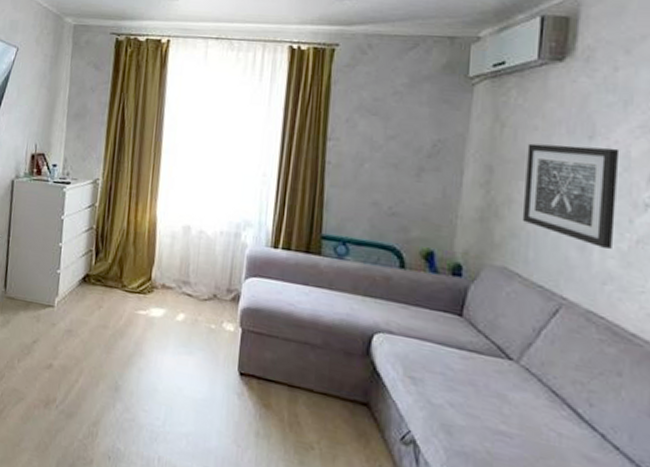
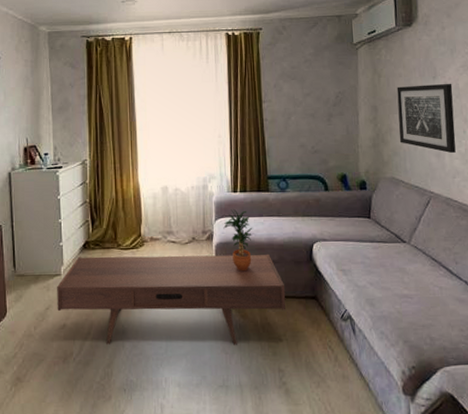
coffee table: none [45,289,326,439] -> present [57,253,285,345]
potted plant: none [254,269,293,349] -> present [223,209,253,271]

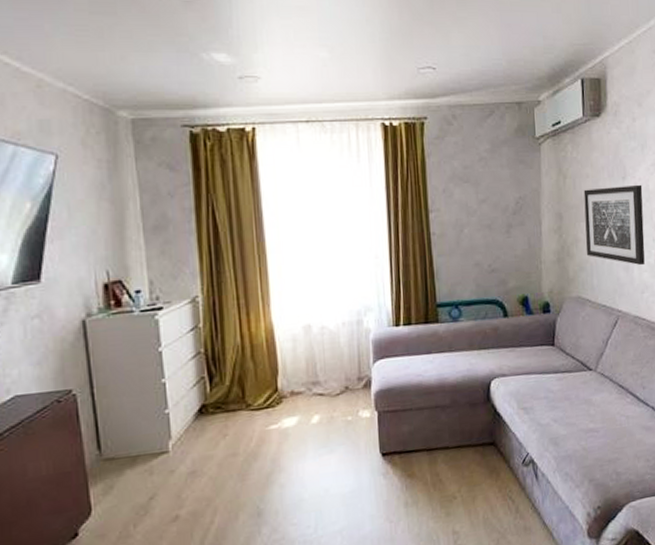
coffee table: present [57,253,285,345] -> none [164,397,460,533]
potted plant: present [223,209,253,271] -> none [384,347,420,421]

